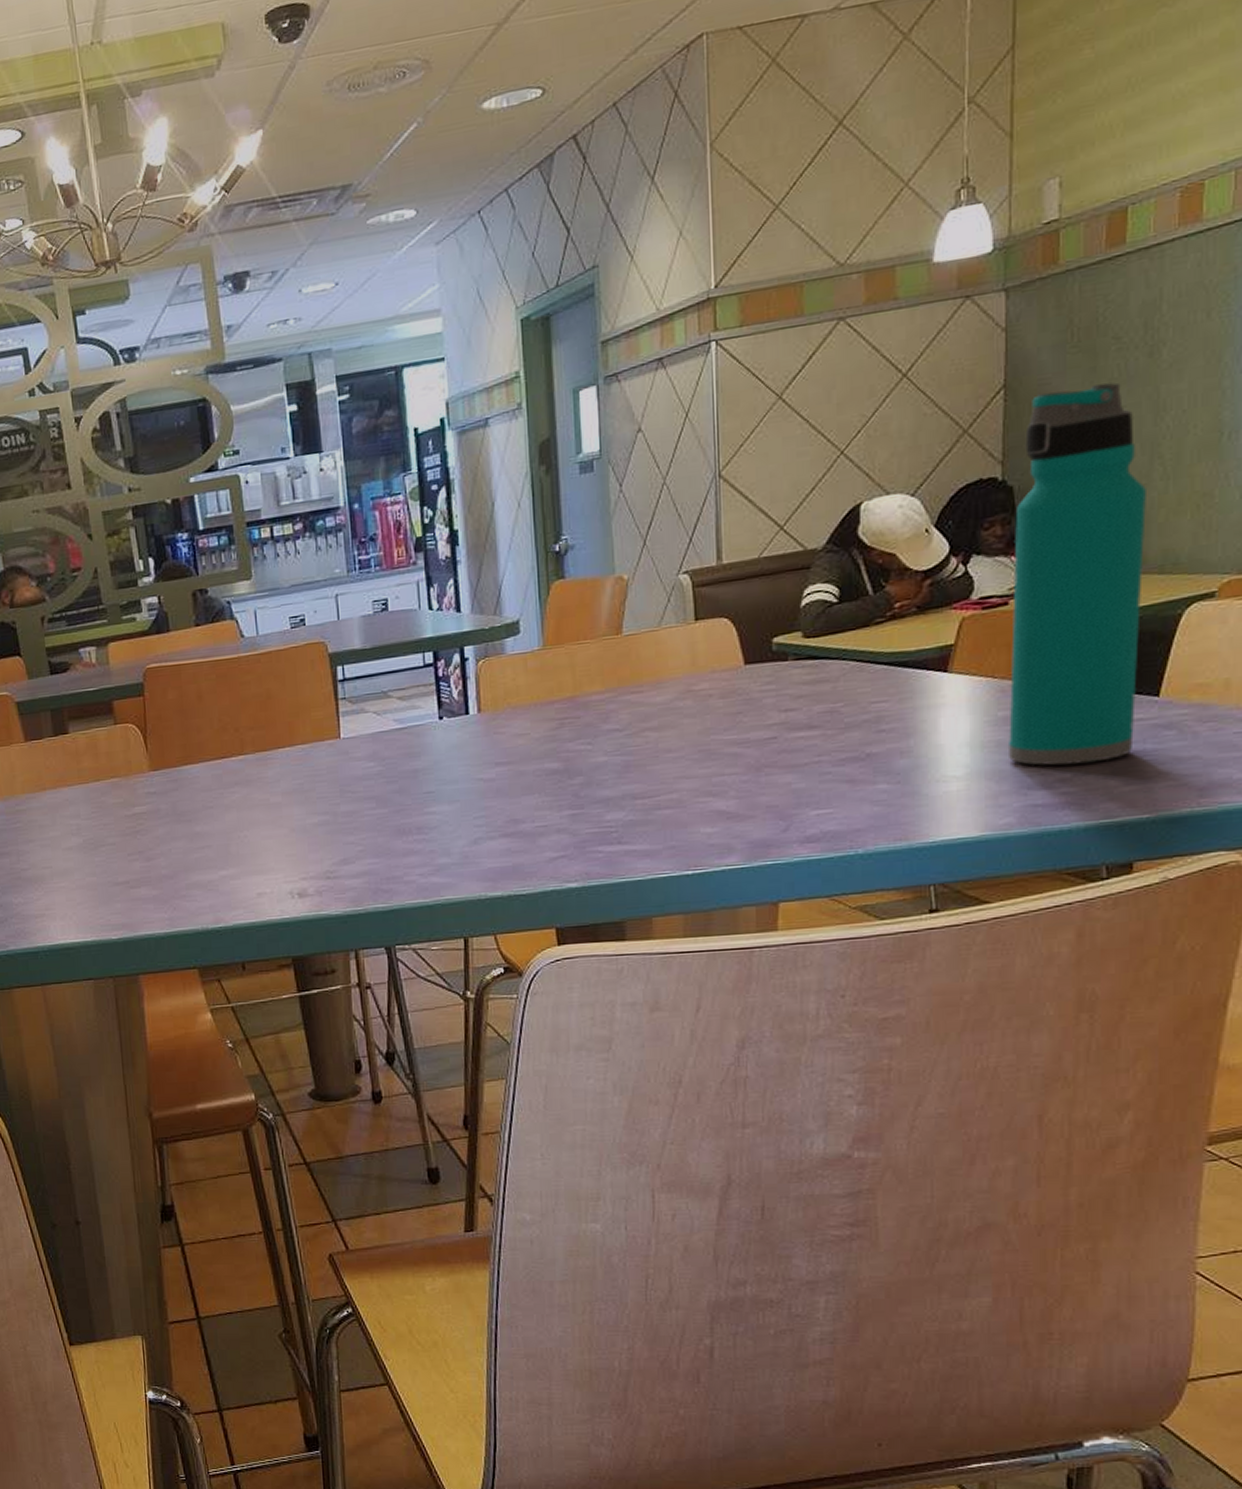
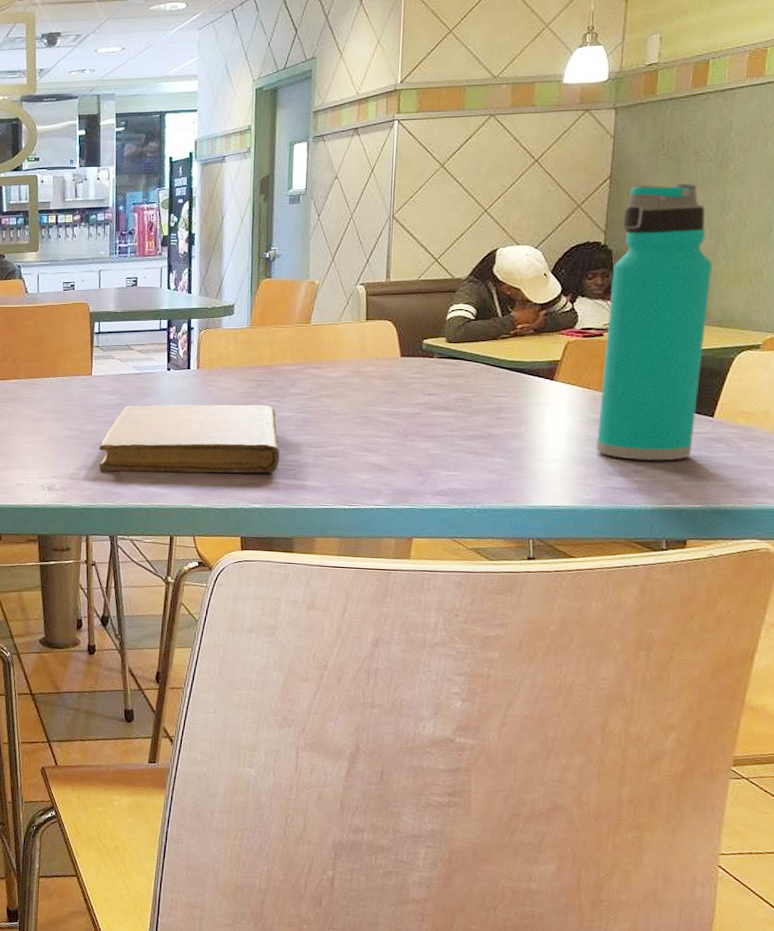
notebook: none [359,750,598,864] -> present [99,404,280,474]

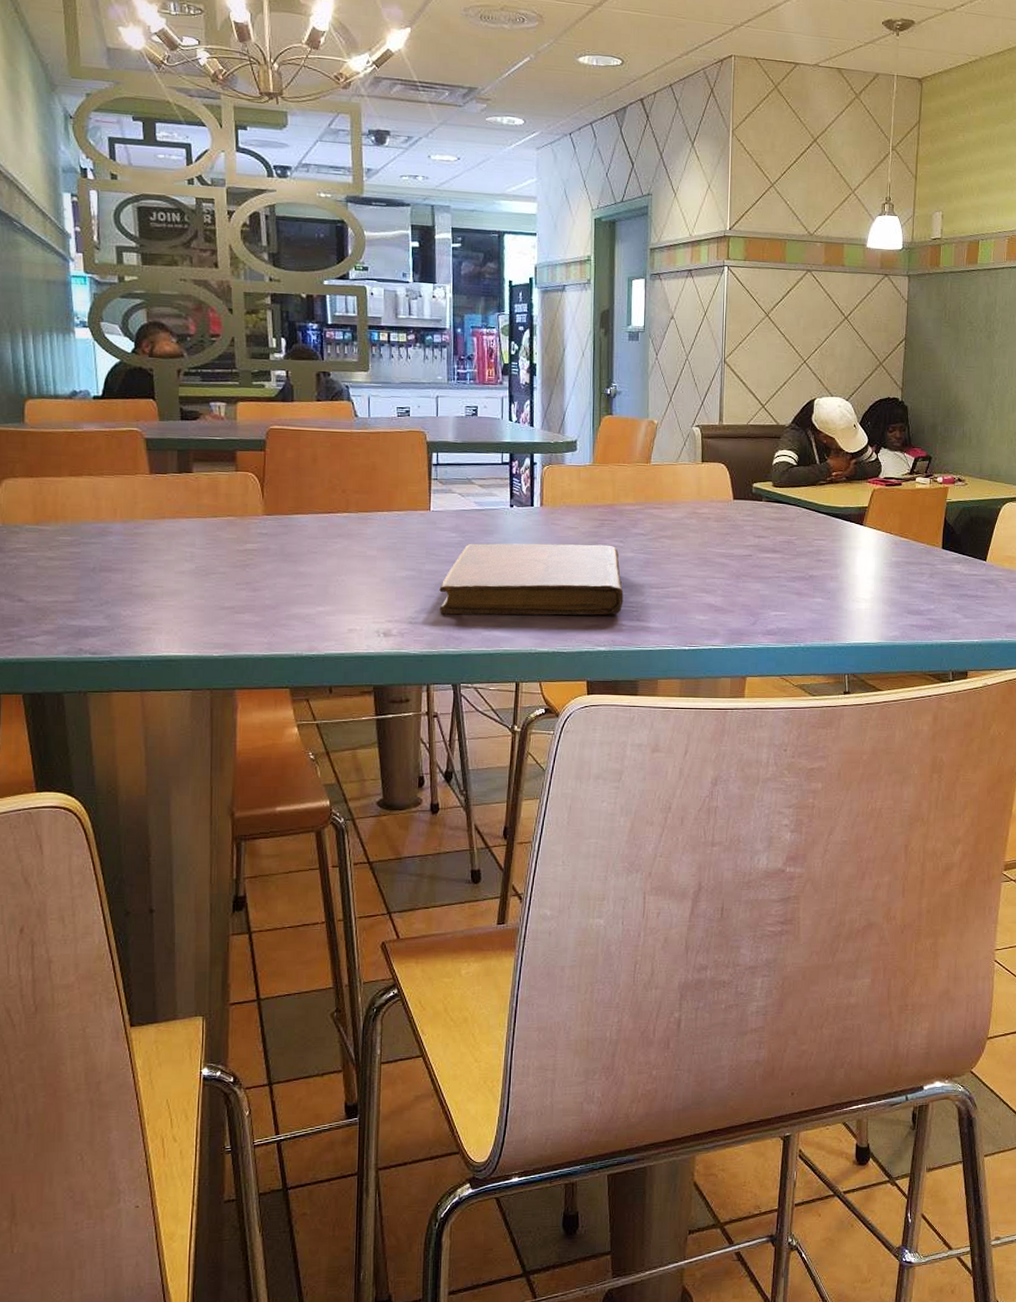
water bottle: present [596,184,712,461] -> none [898,349,983,600]

